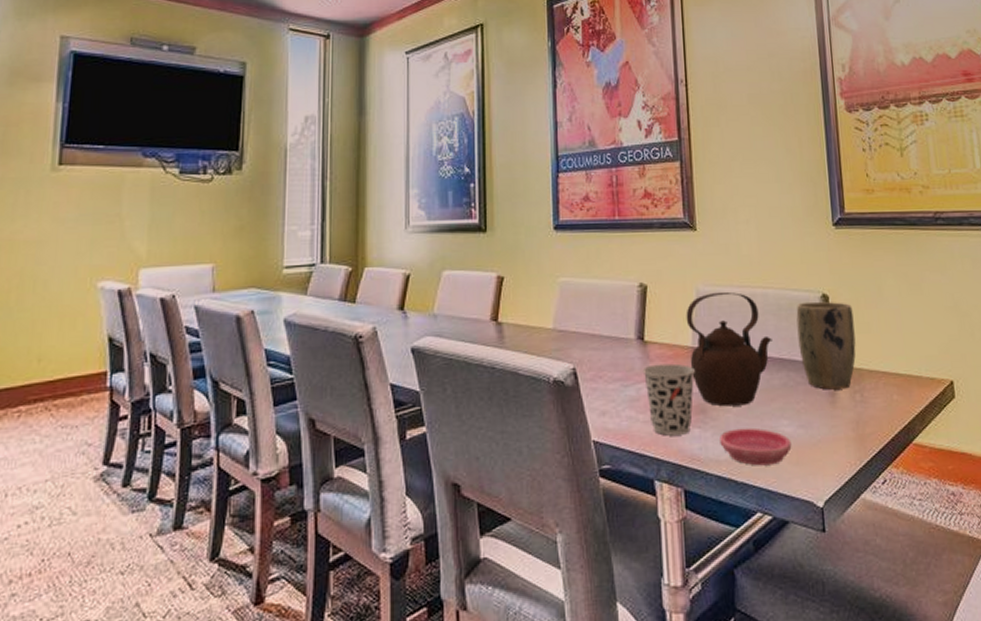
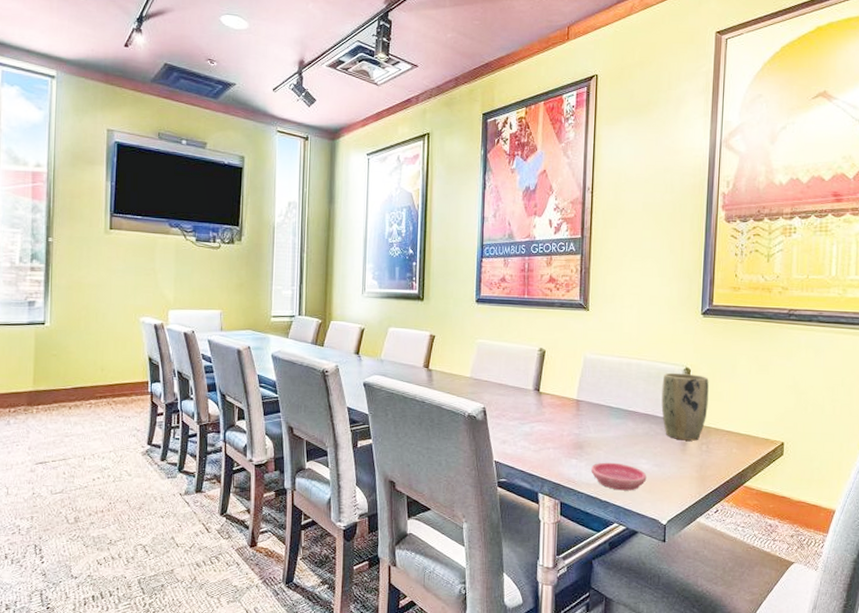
cup: present [642,363,695,436] -> none [536,410,577,463]
teapot: present [686,291,772,407] -> none [574,359,641,446]

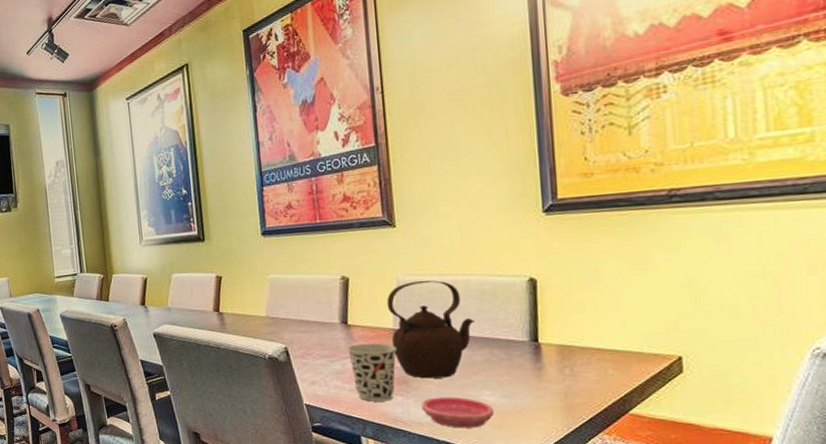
cup: none [536,410,577,463] -> present [347,343,397,402]
teapot: none [574,359,641,446] -> present [386,280,474,379]
plant pot: present [661,372,709,441] -> none [500,285,567,365]

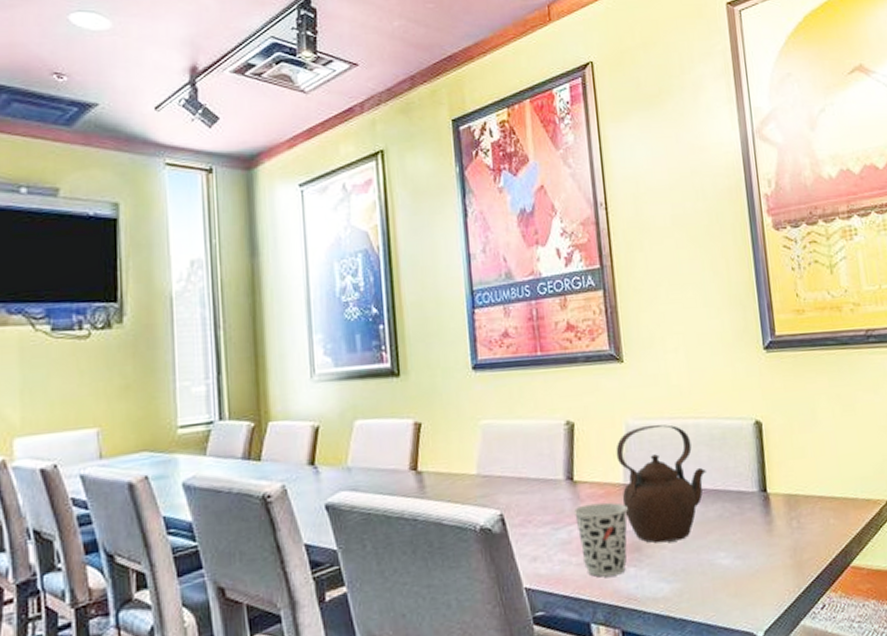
saucer: present [421,396,494,428] -> none [656,562,730,601]

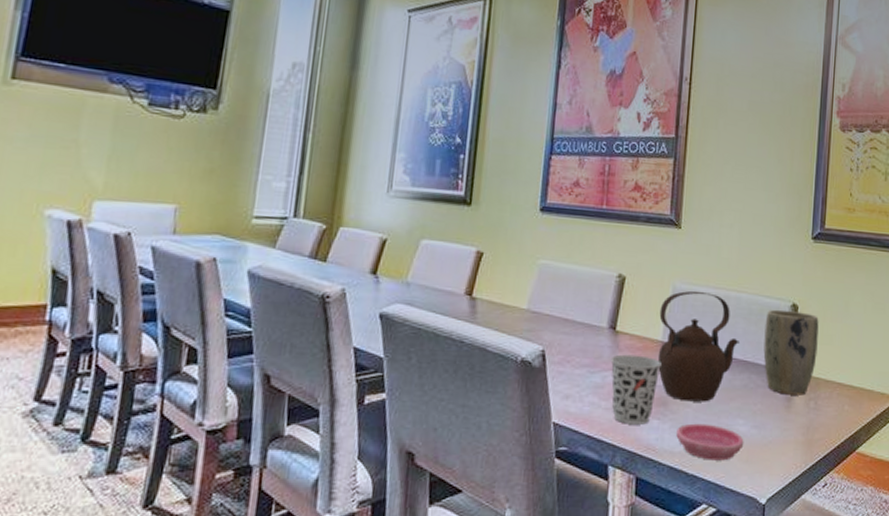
saucer: none [656,562,730,601] -> present [676,423,744,461]
plant pot: none [729,428,791,519] -> present [763,309,819,396]

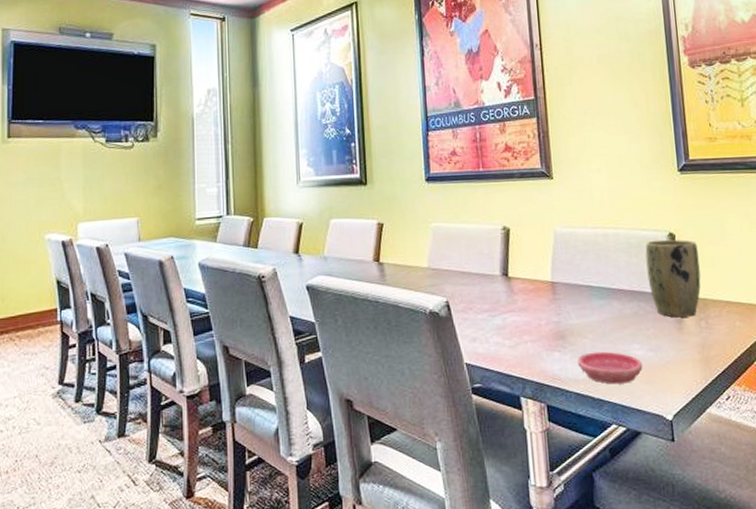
cup: present [610,354,661,425] -> none [507,296,554,359]
teapot: present [657,290,739,402] -> none [545,232,624,333]

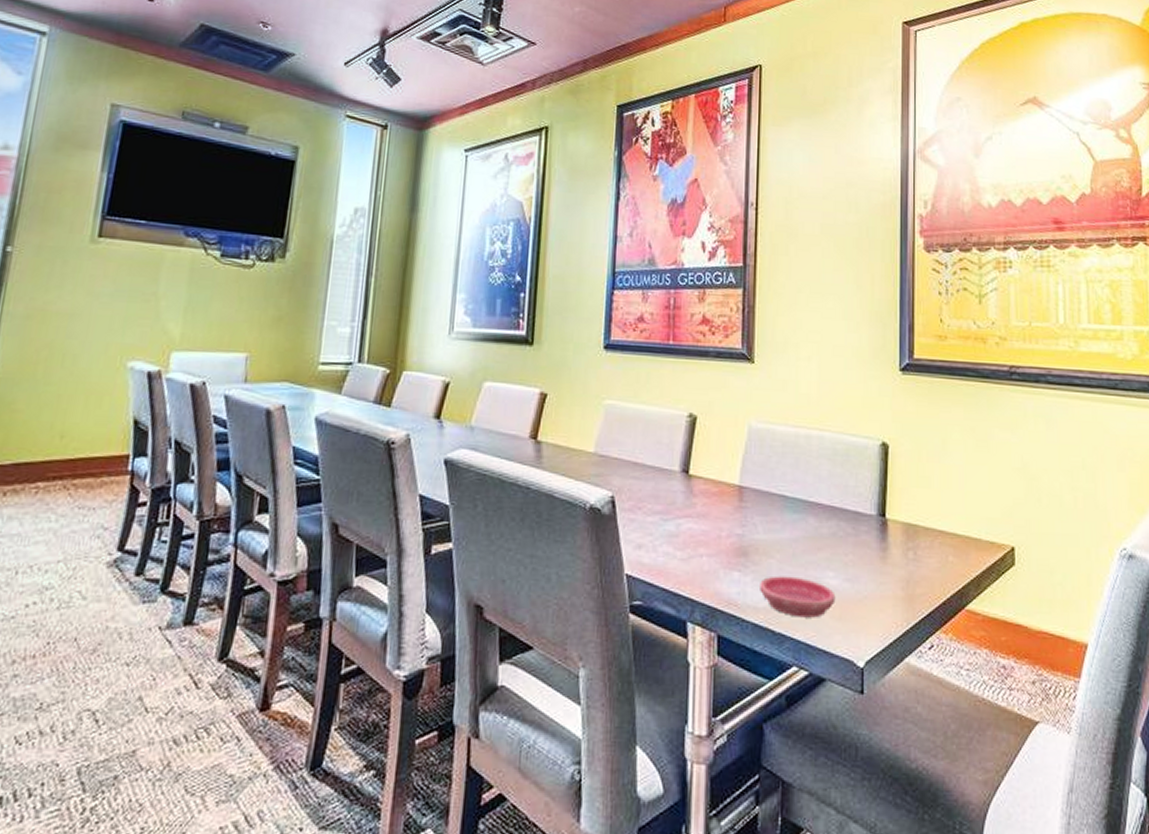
plant pot: present [645,239,701,318] -> none [852,449,913,545]

